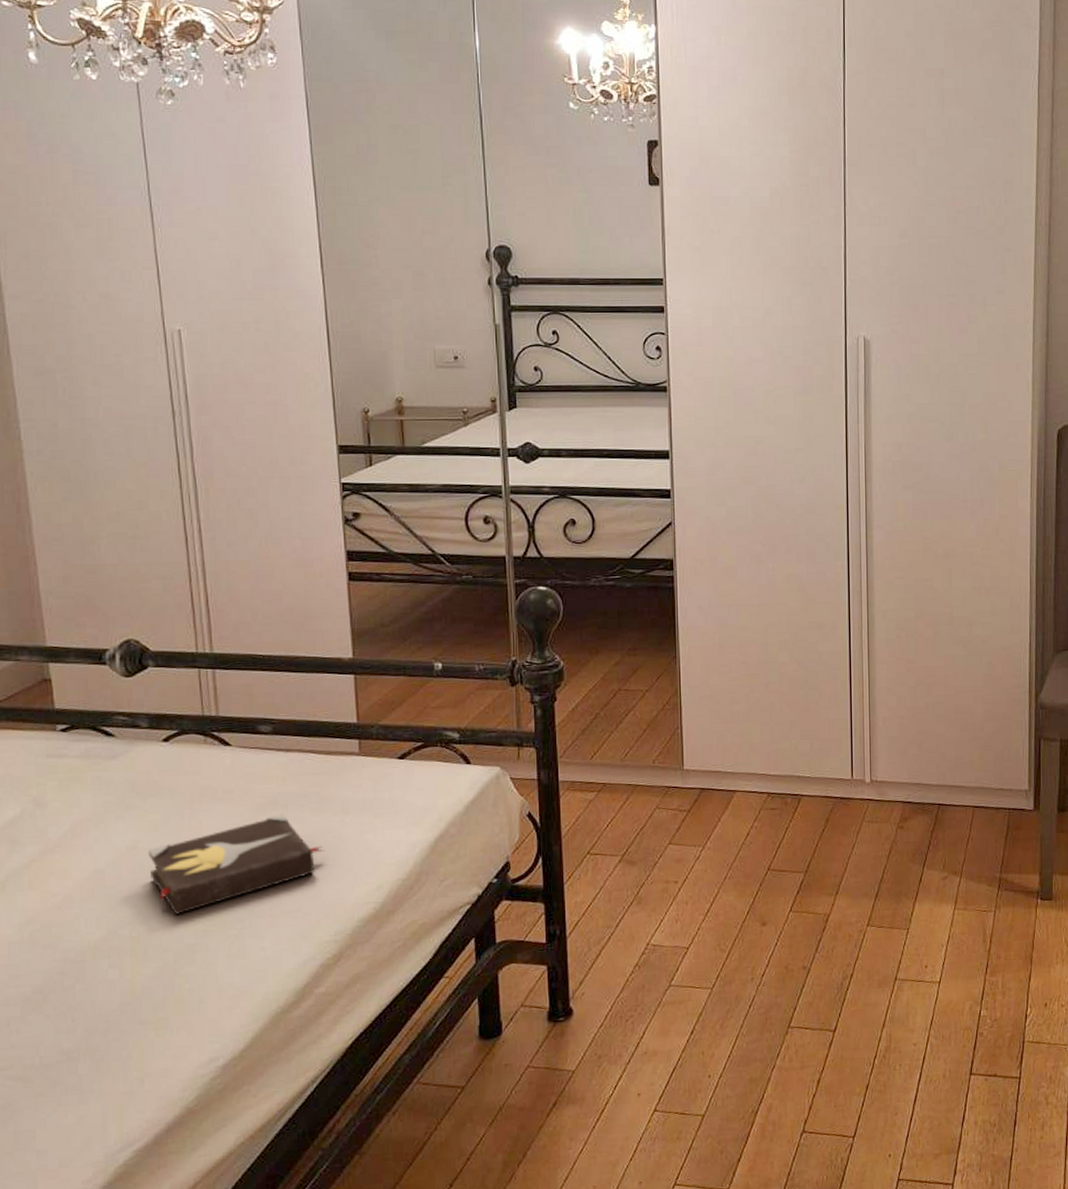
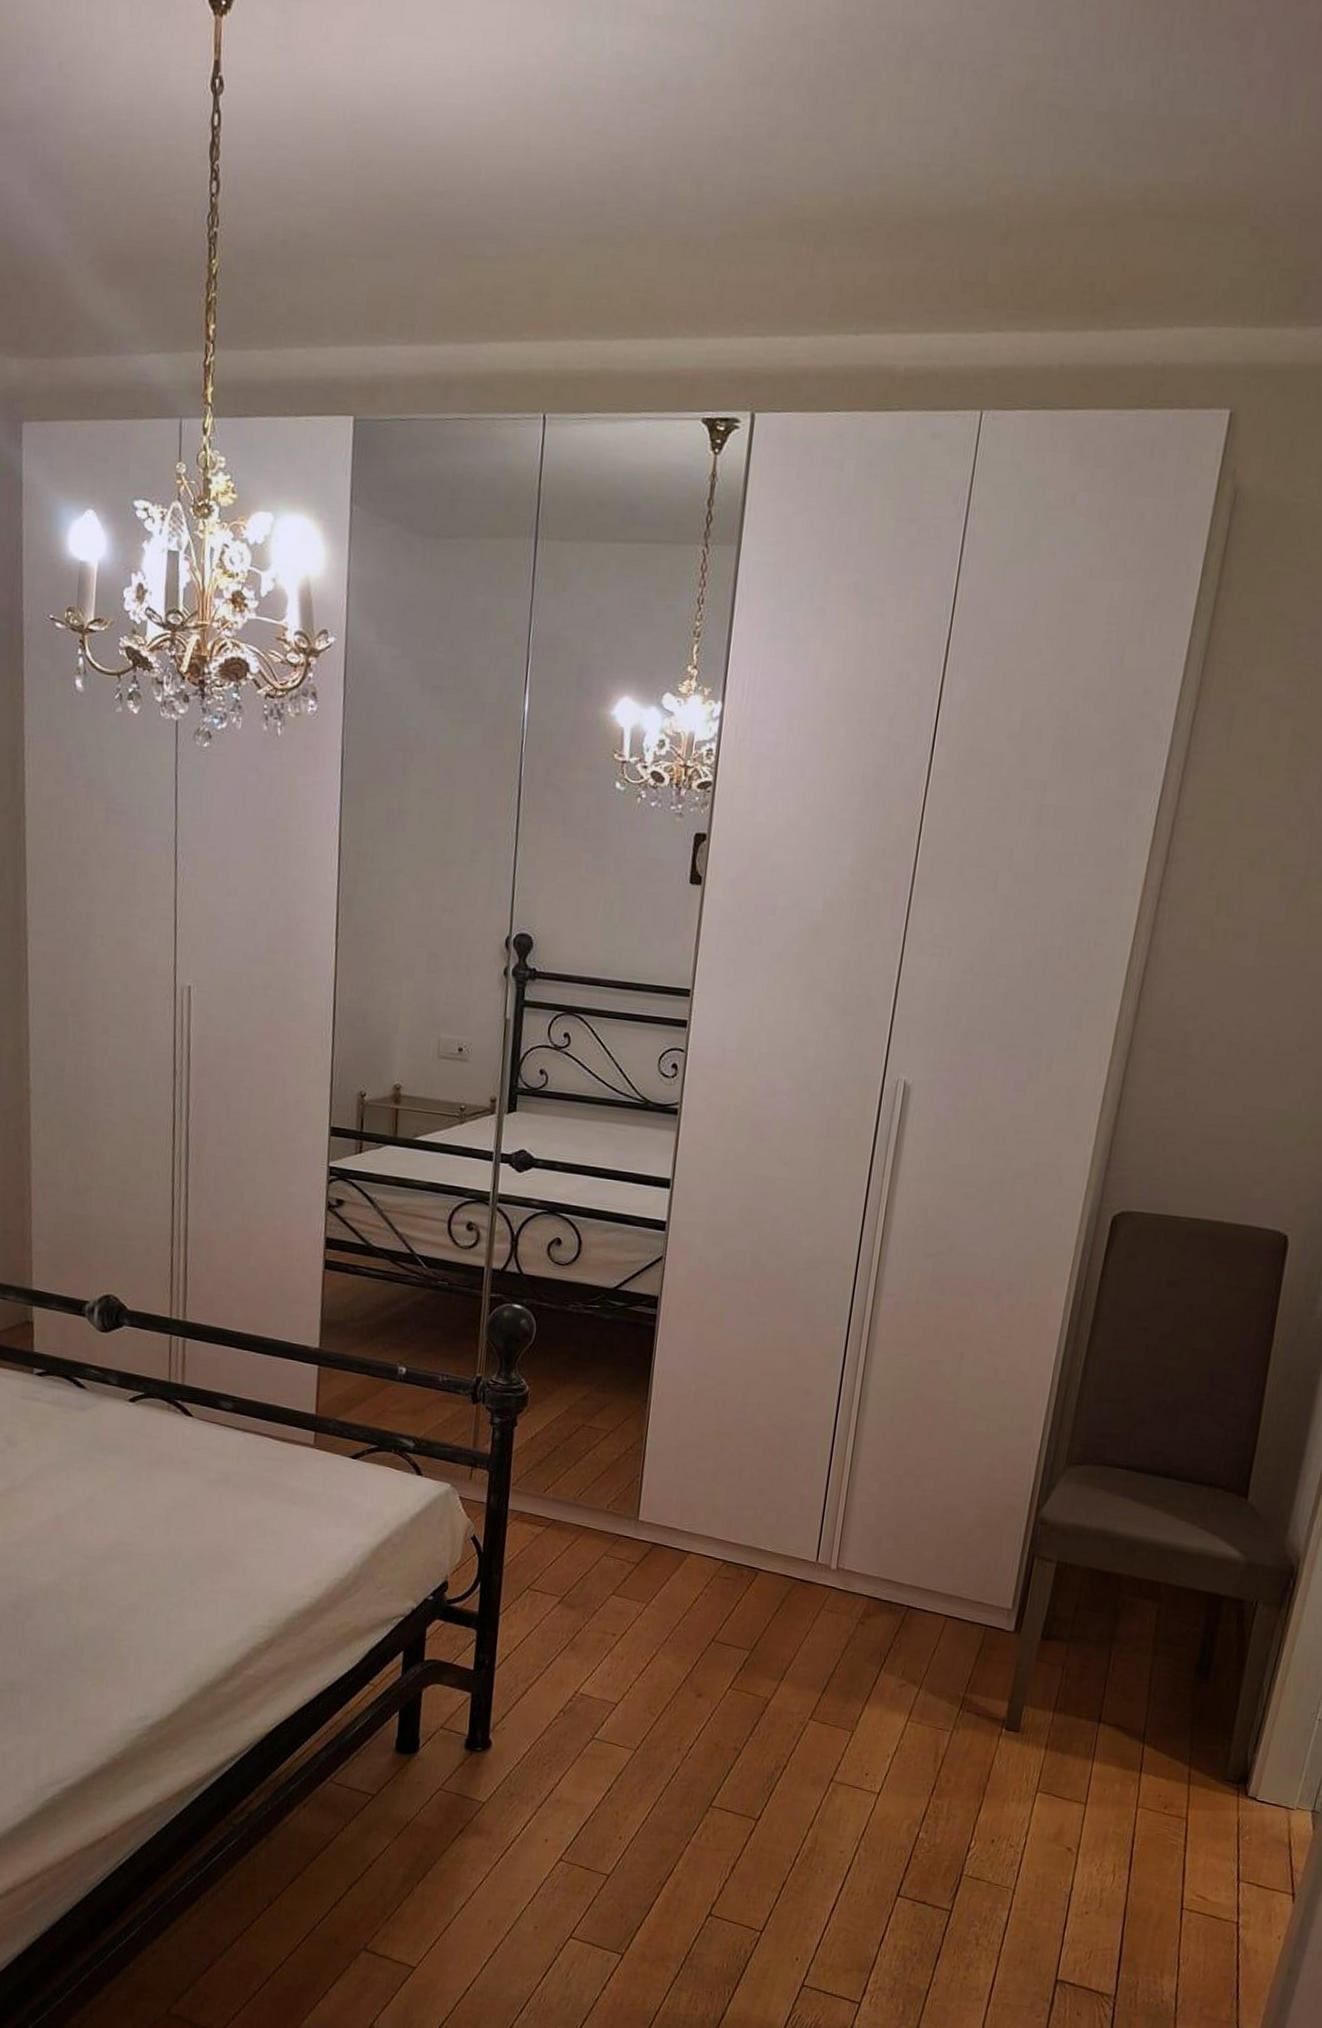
hardback book: present [148,813,325,915] -> none [104,1491,270,1573]

